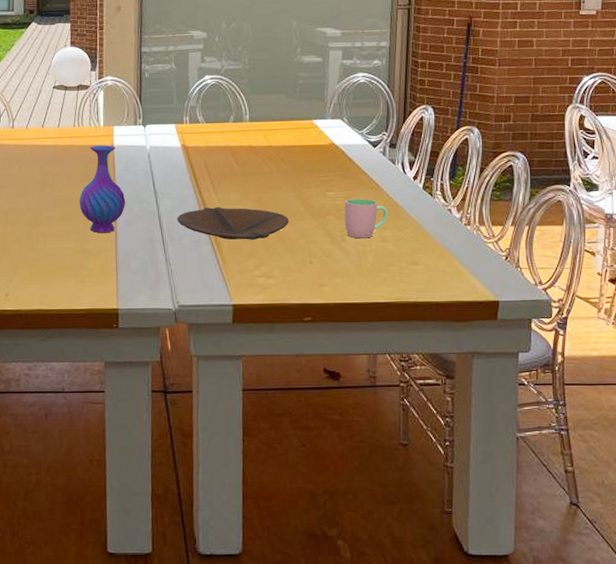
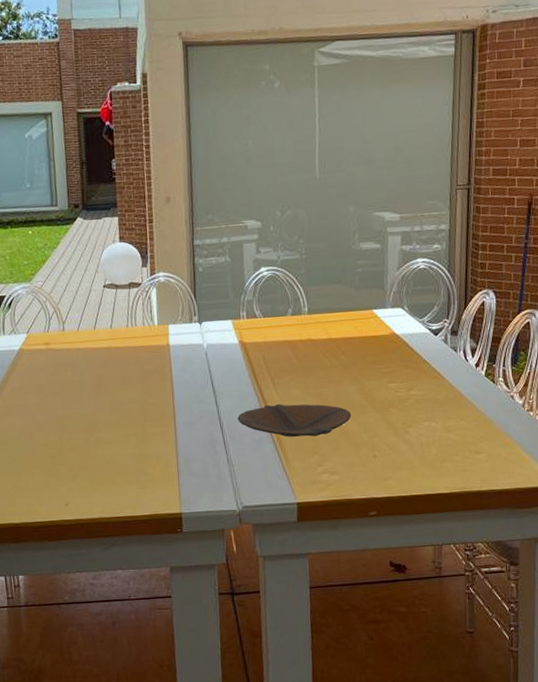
vase: present [79,145,126,233] -> none [136,345,185,437]
cup: present [344,198,388,239] -> none [406,388,451,430]

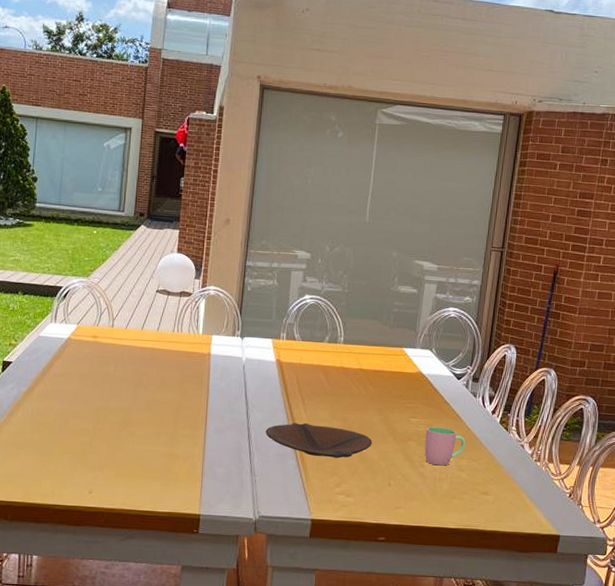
cup: none [406,388,451,430] -> present [424,427,466,466]

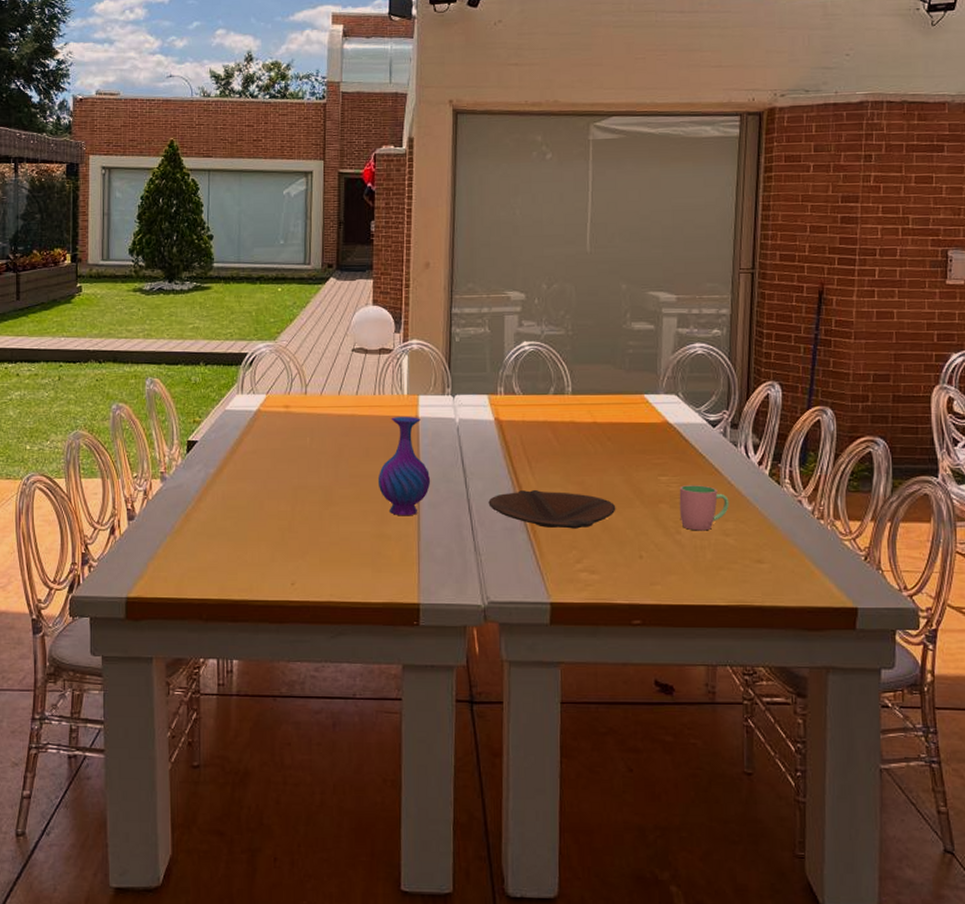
vase: none [171,352,218,439] -> present [377,417,431,516]

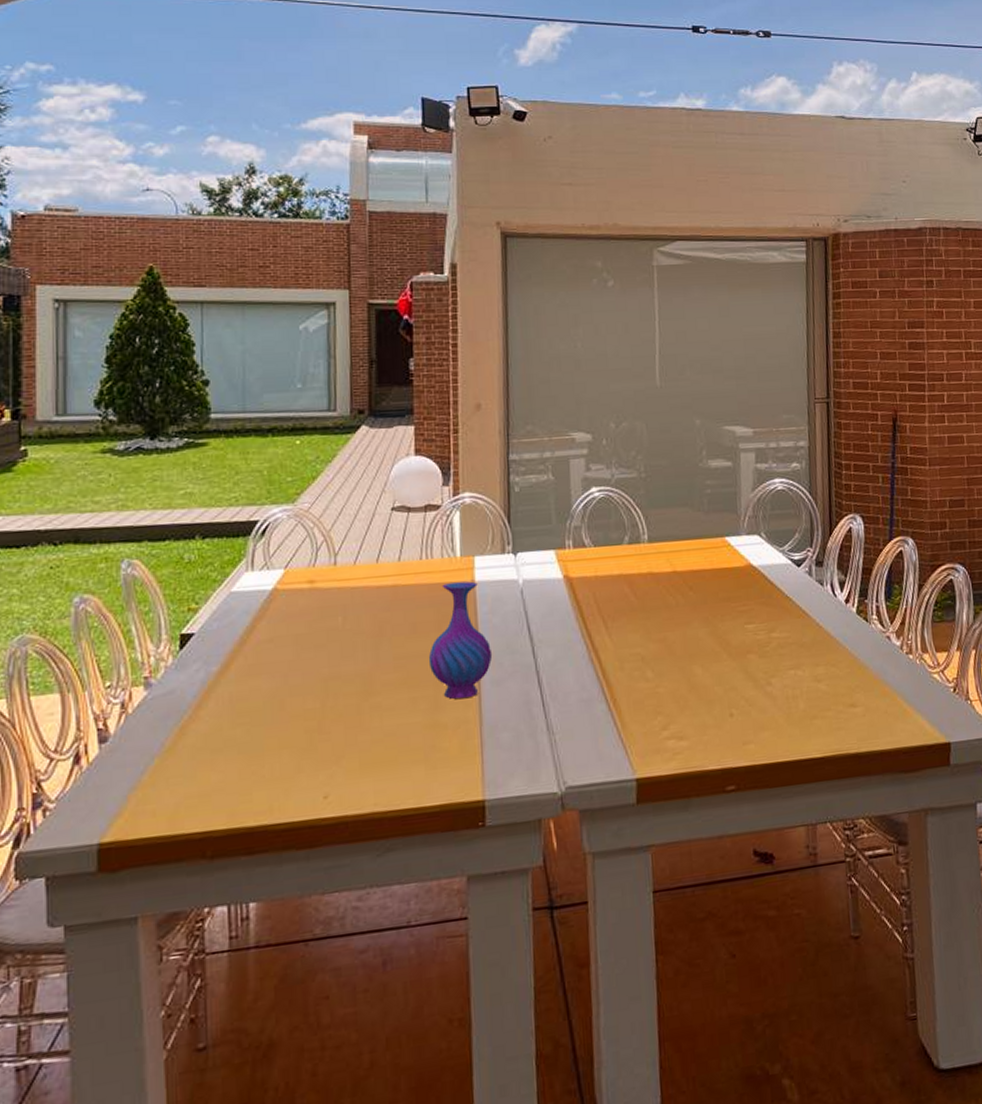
serving platter: present [488,490,616,529] -> none [560,652,703,695]
cup: present [679,485,729,531] -> none [767,630,819,680]

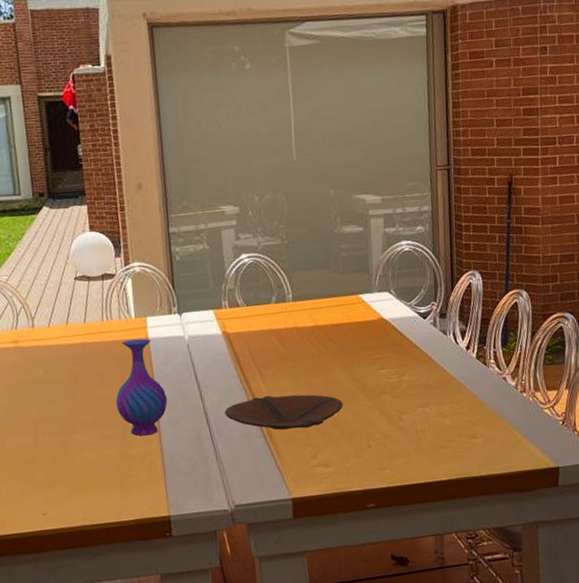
serving platter: none [560,652,703,695] -> present [224,394,344,430]

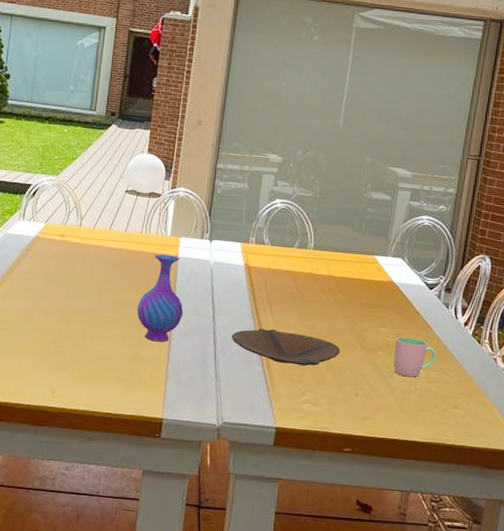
cup: none [398,373,444,416] -> present [393,337,436,378]

